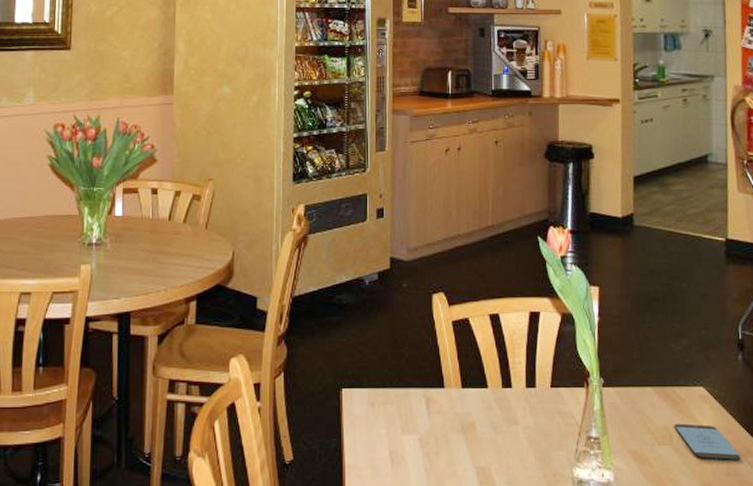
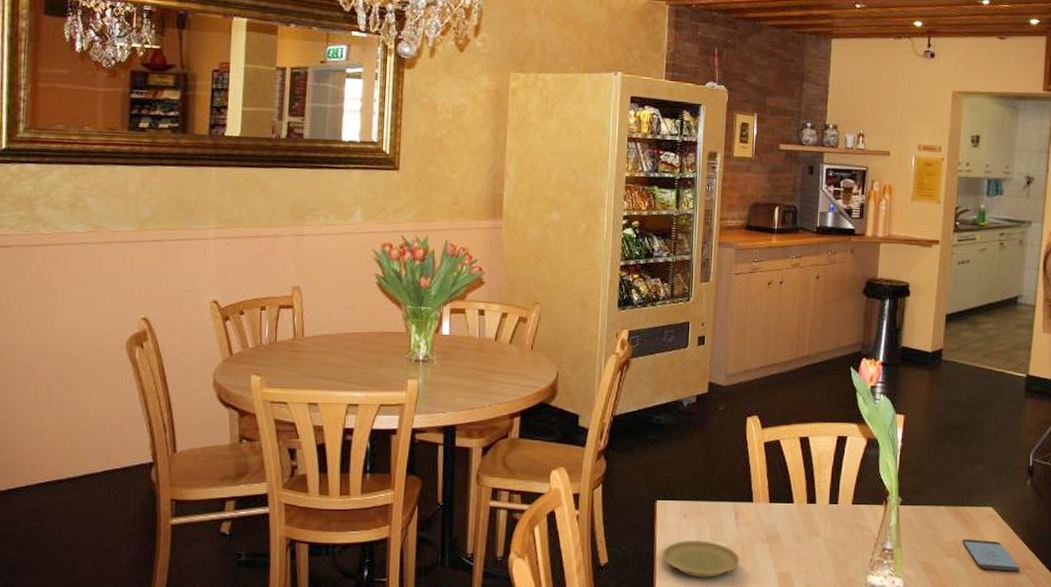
plate: none [350,432,435,475] -> present [662,540,740,578]

